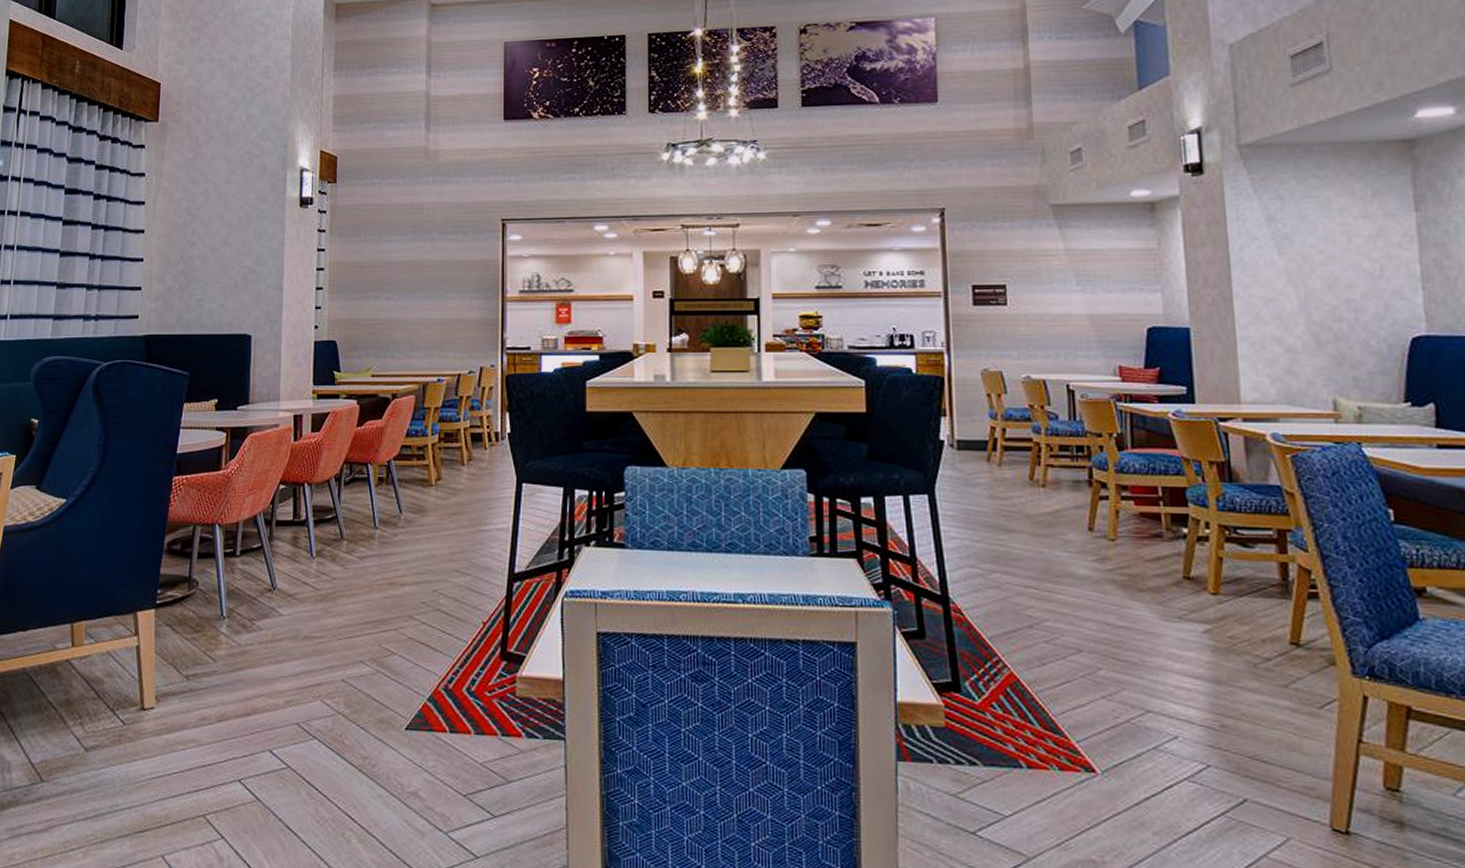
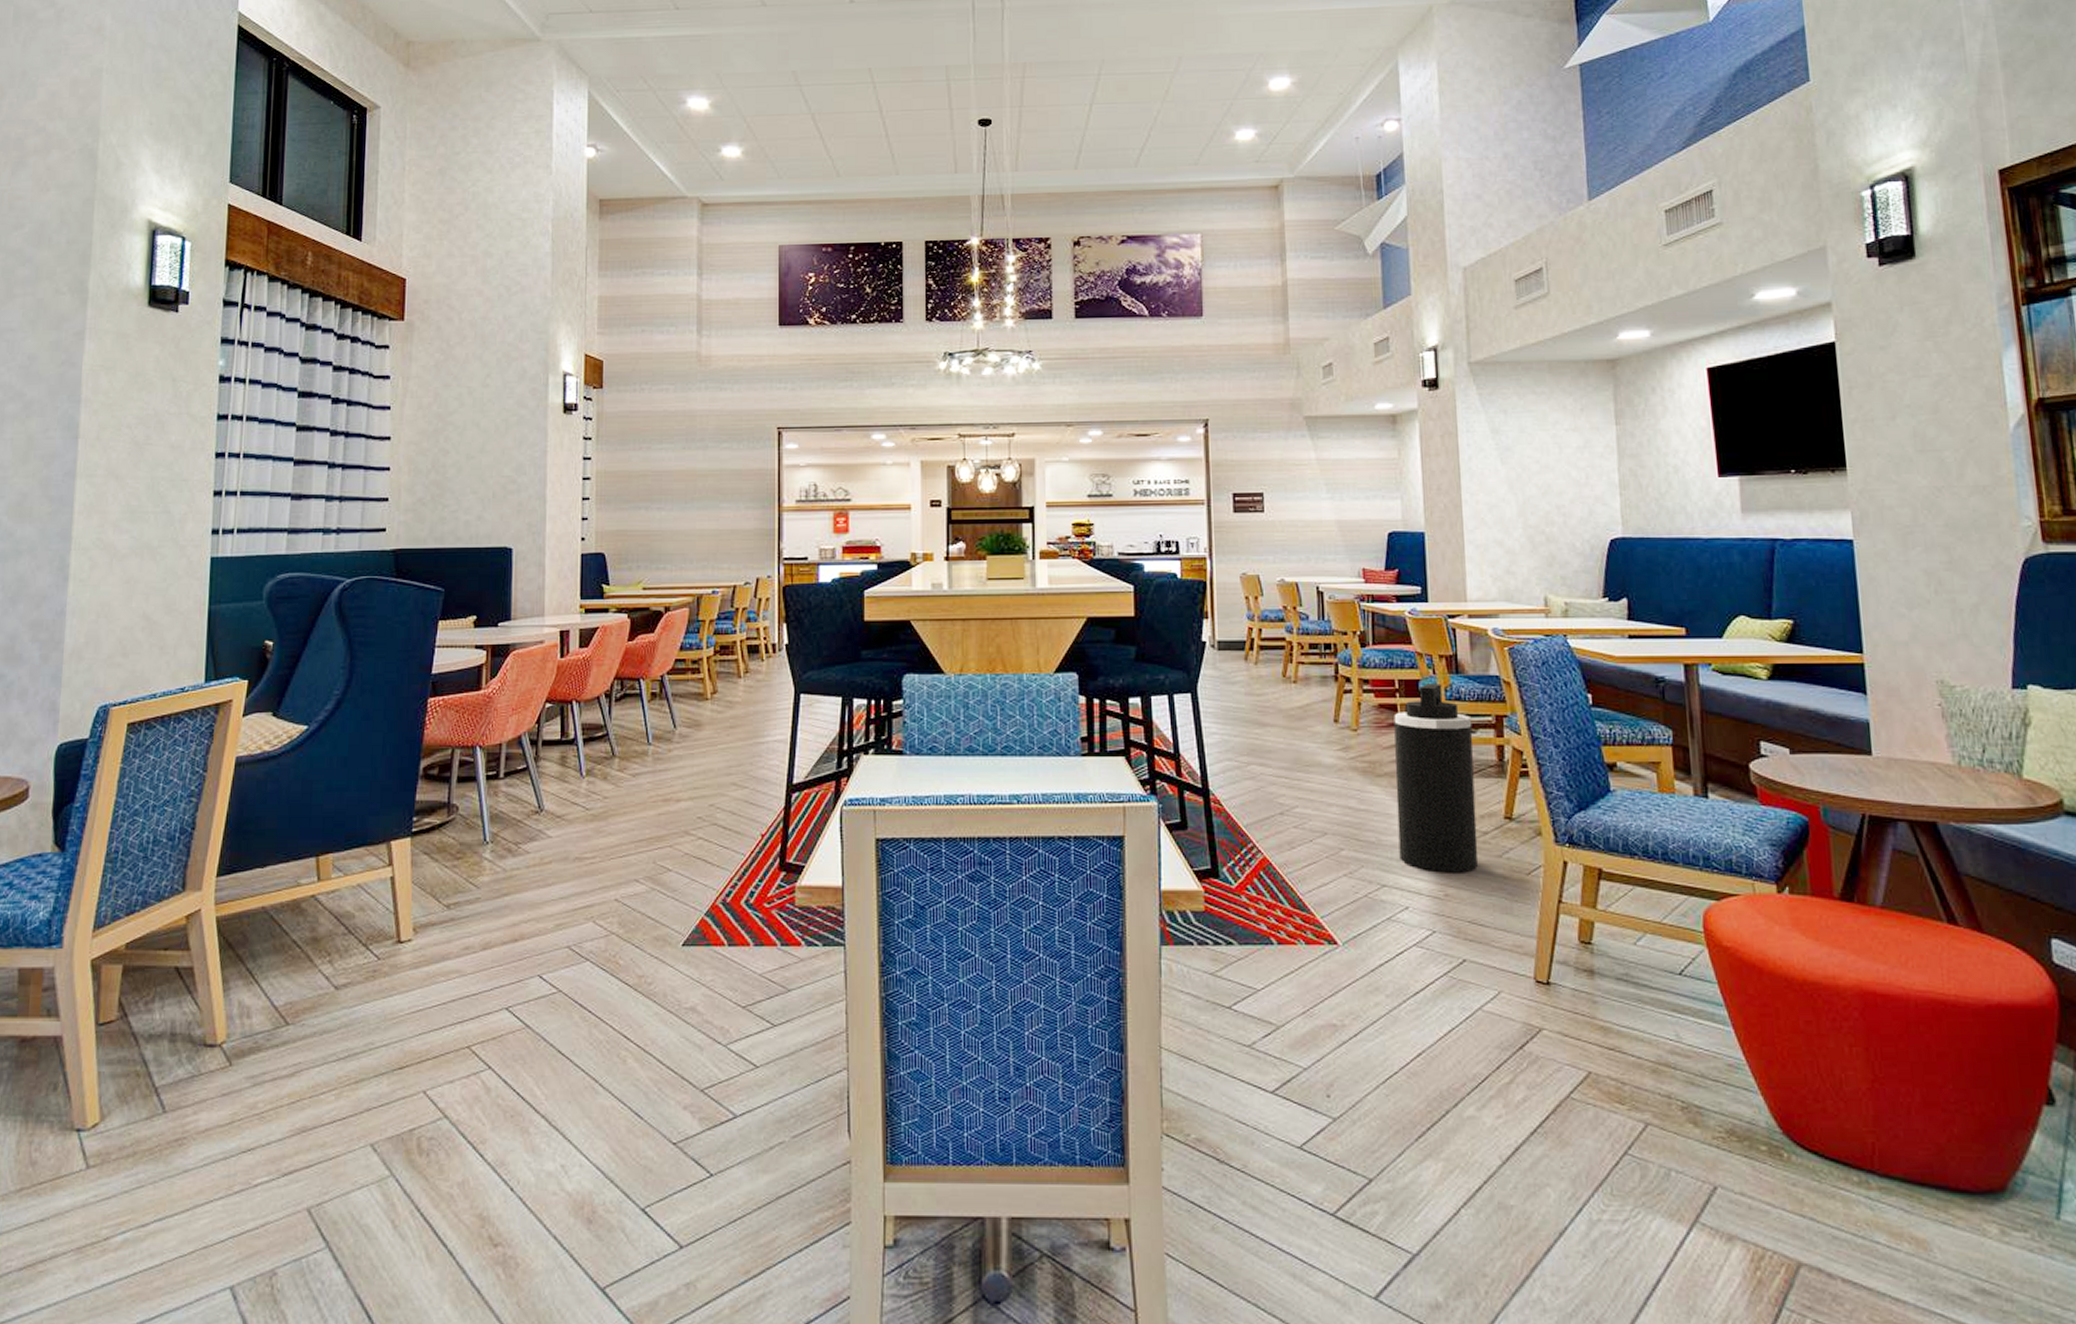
trash can: none [1157,492,1260,703] -> present [1394,684,1479,873]

